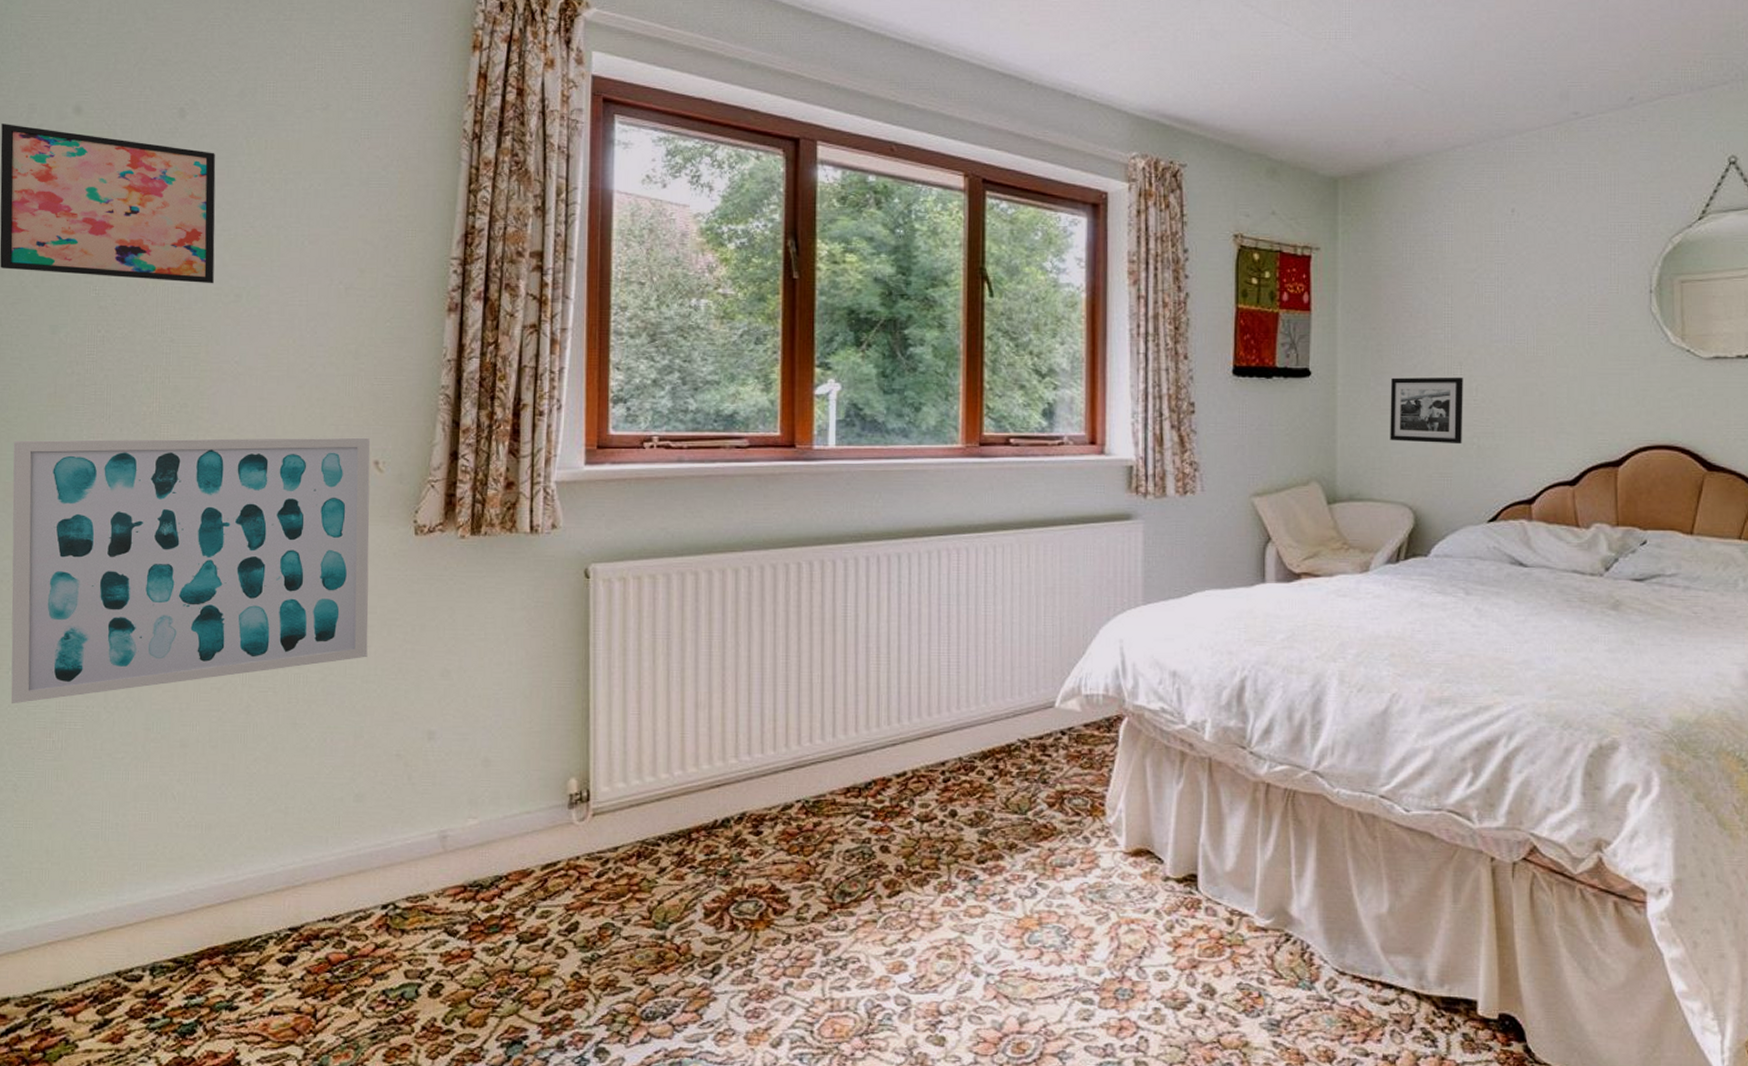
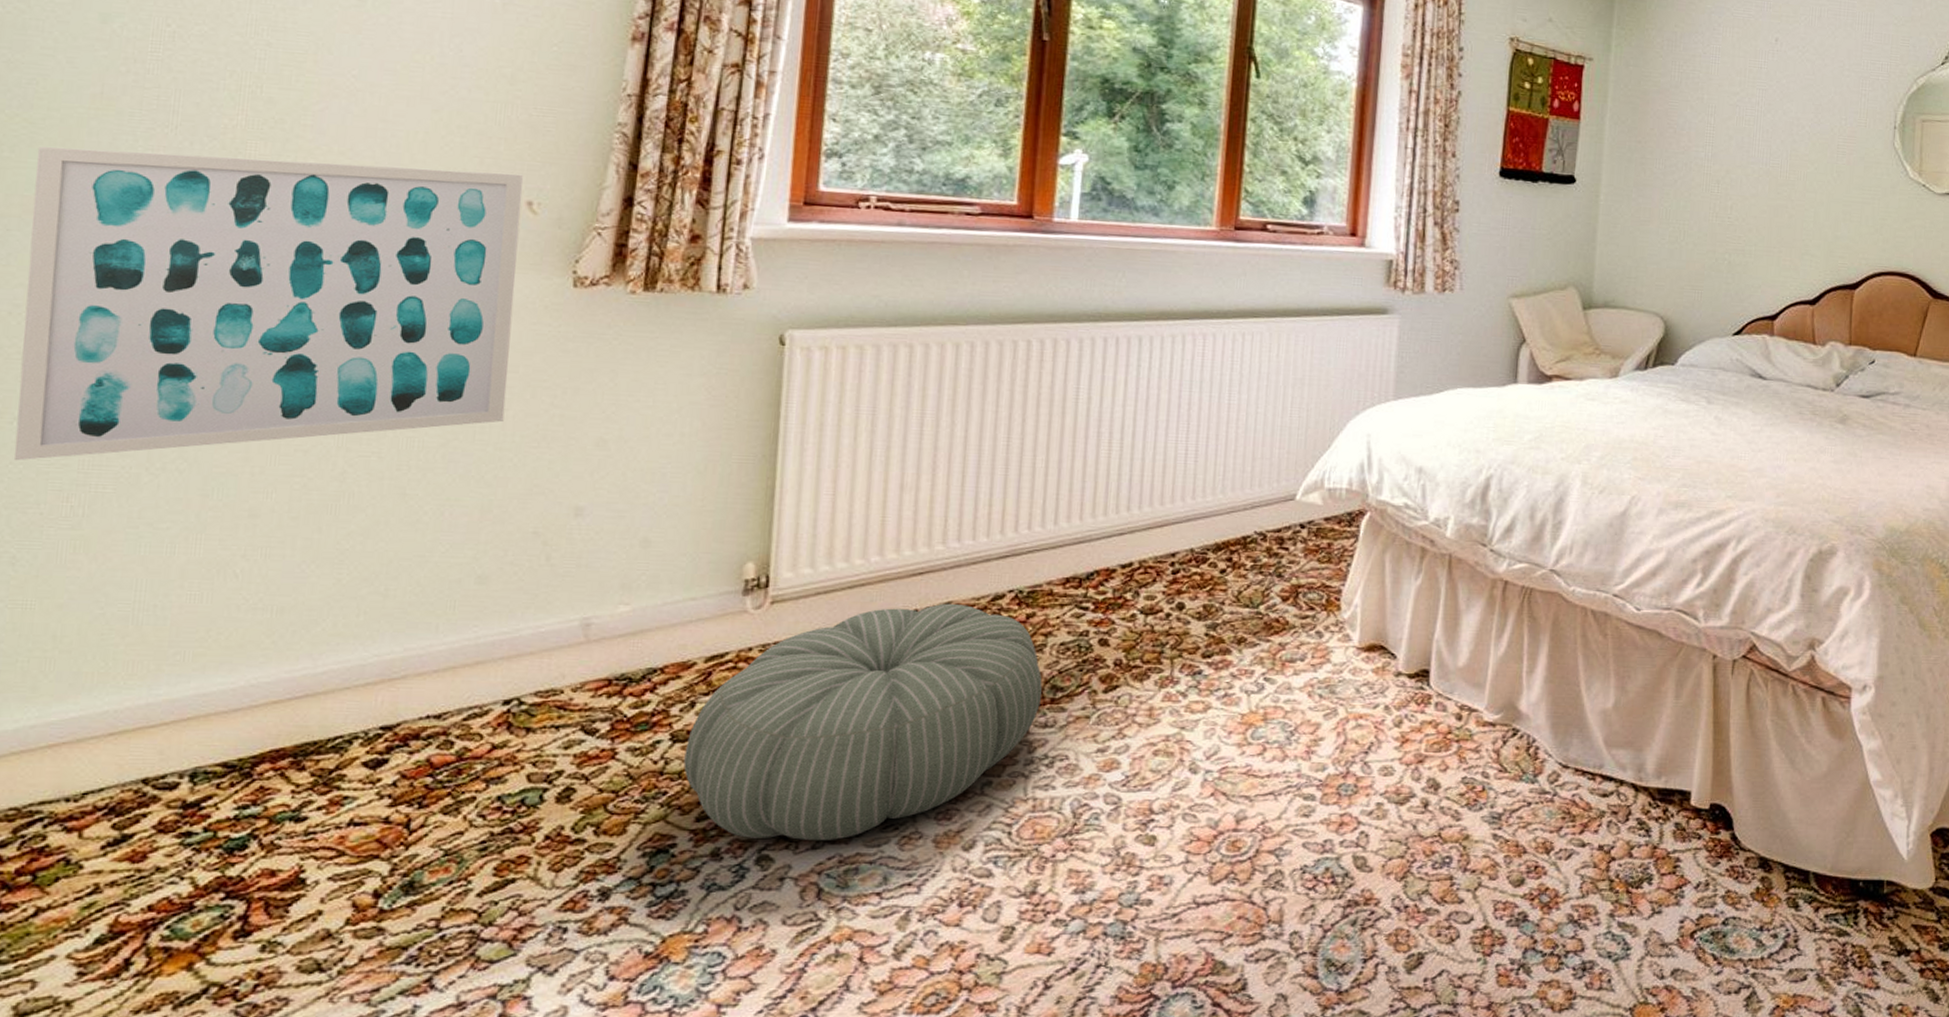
pouf: none [529,813,832,1036] -> present [683,603,1042,841]
picture frame: present [1390,377,1463,445] -> none [1647,190,1720,259]

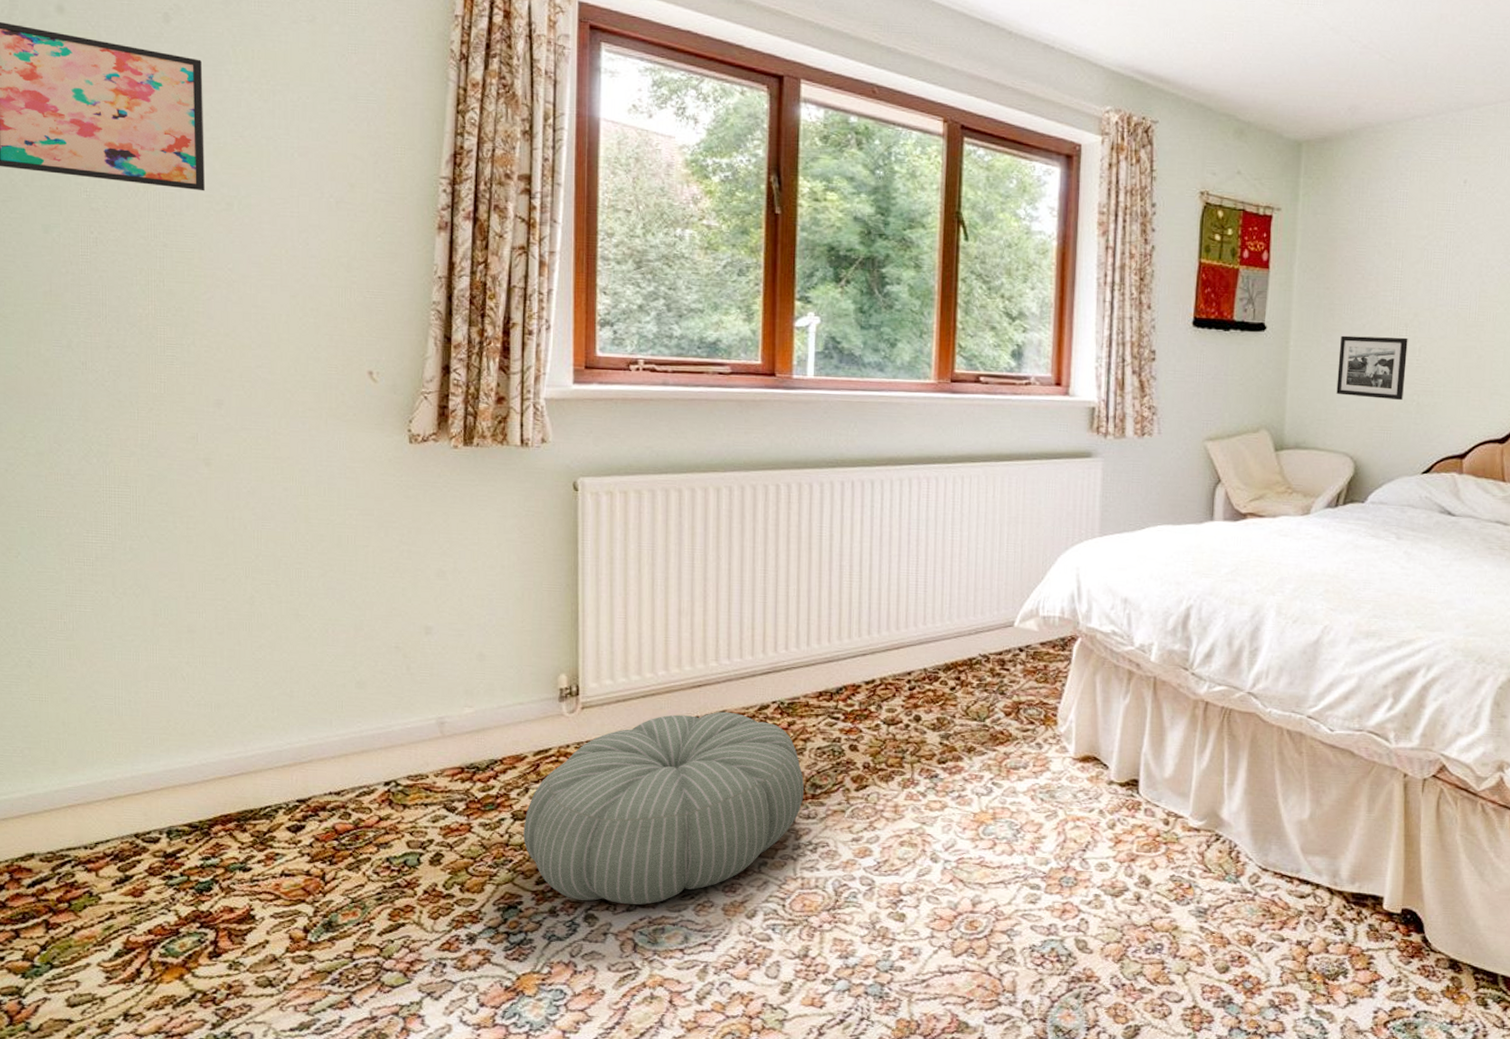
wall art: present [13,146,524,461] -> none [11,335,366,587]
picture frame: none [1647,190,1720,259] -> present [1336,335,1408,401]

